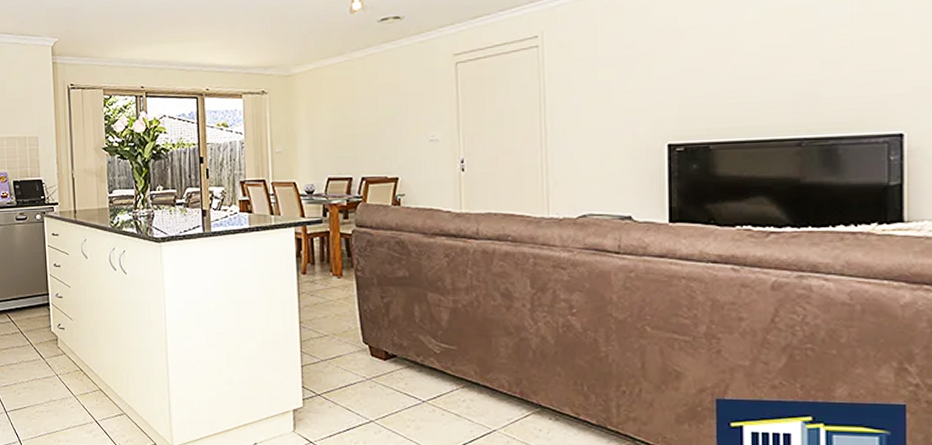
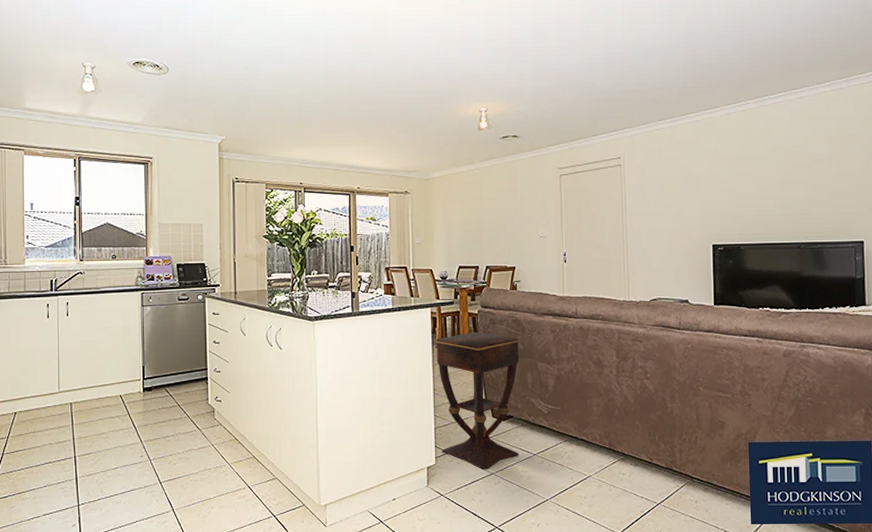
side table: none [300,255,404,416] -> present [435,331,519,469]

